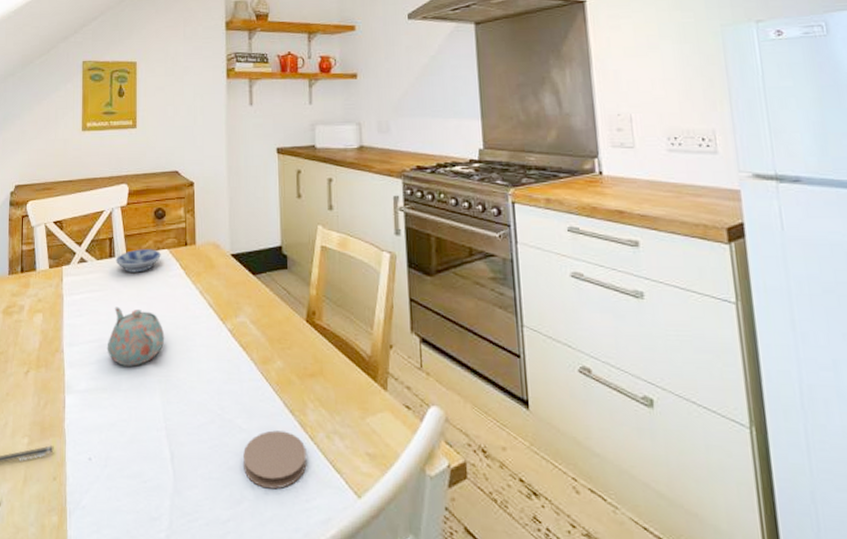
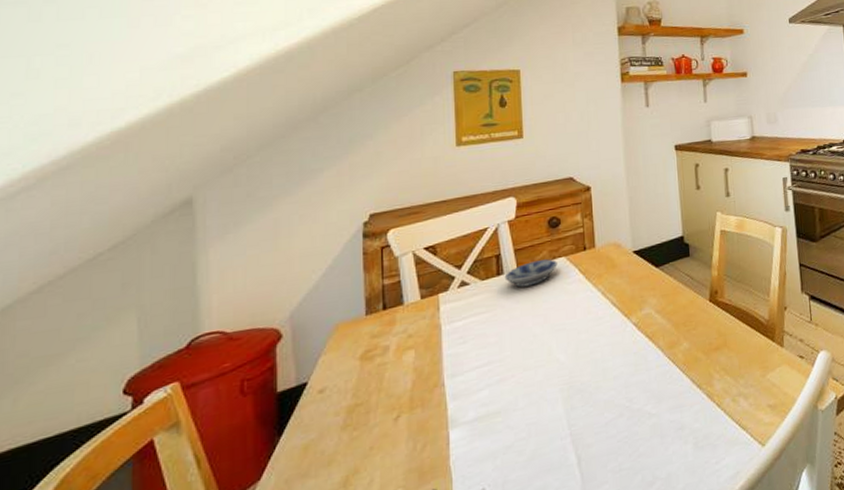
teapot: present [106,306,165,366] -> none [498,322,566,384]
coaster: present [243,430,307,489] -> none [653,405,716,463]

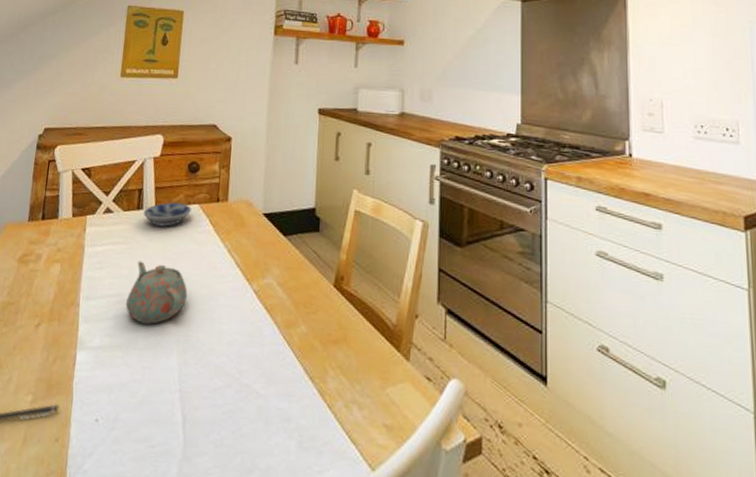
teapot: none [498,322,566,384] -> present [125,261,188,324]

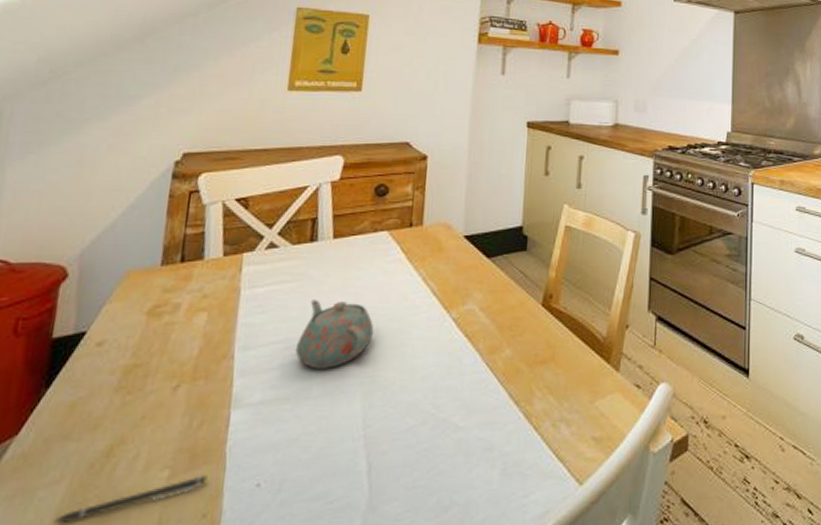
bowl: present [143,202,191,227] -> none [318,231,379,259]

